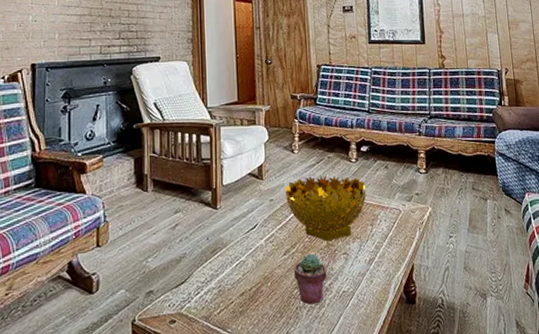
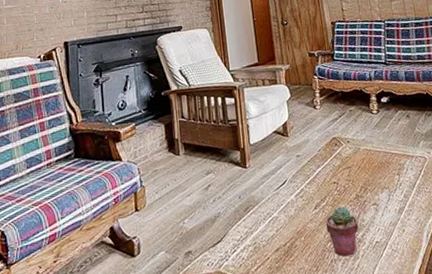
decorative bowl: present [284,175,366,242] -> none [310,128,391,194]

